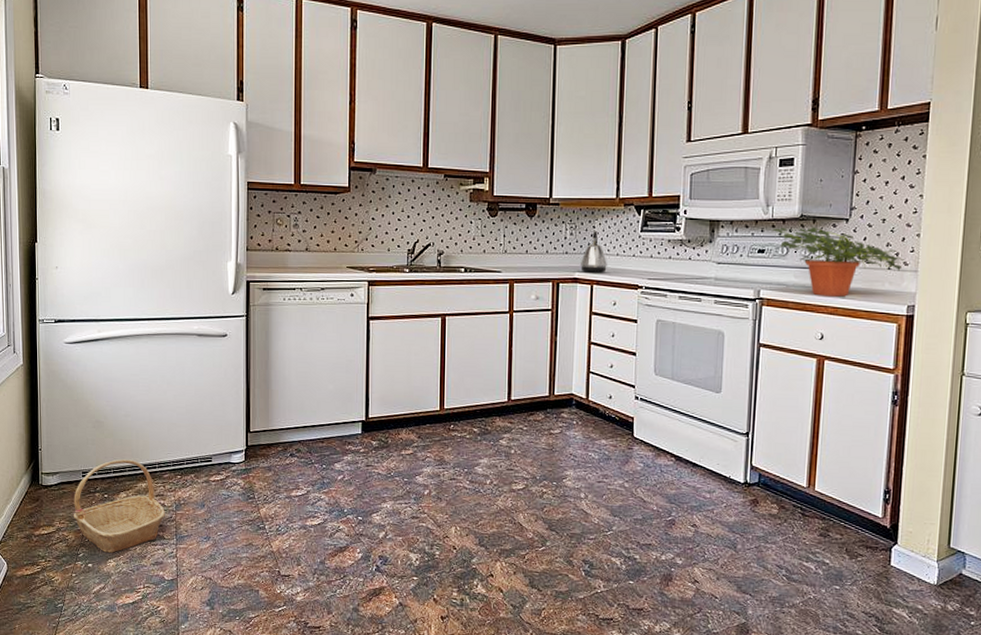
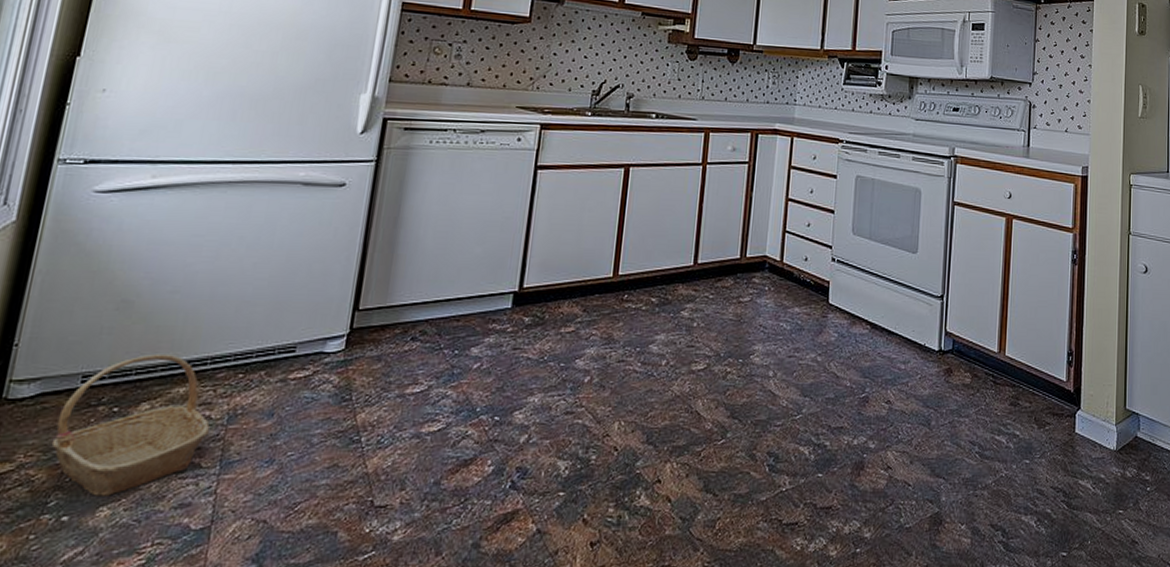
kettle: present [579,230,608,273] -> none [780,80,810,125]
potted plant: present [771,226,905,298] -> none [965,87,1079,158]

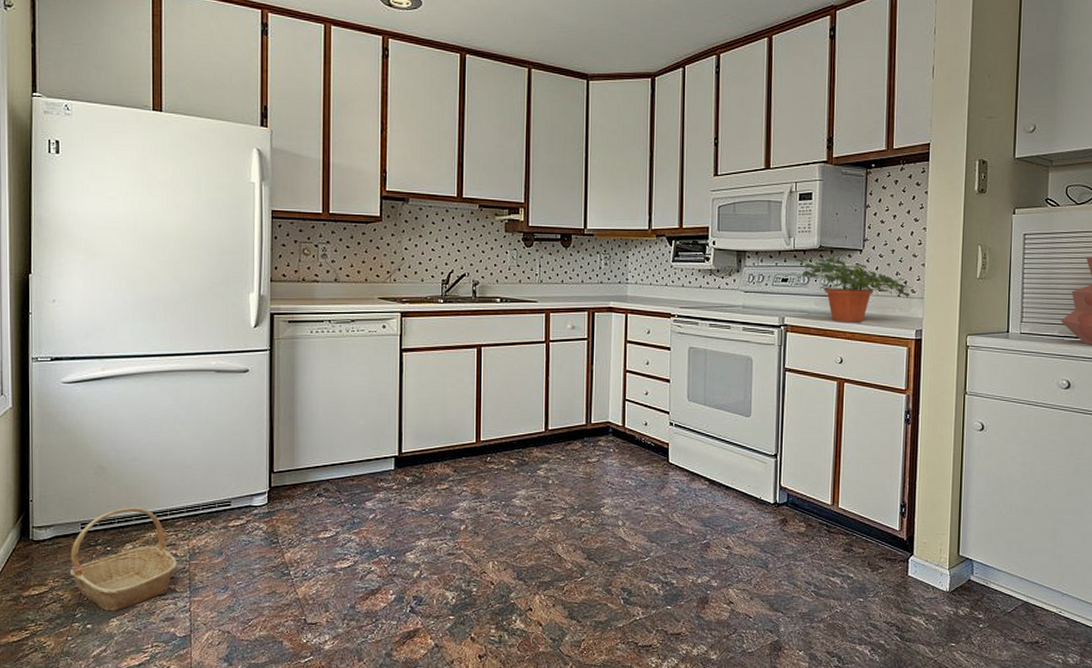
potted plant: none [965,87,1079,158] -> present [793,256,912,324]

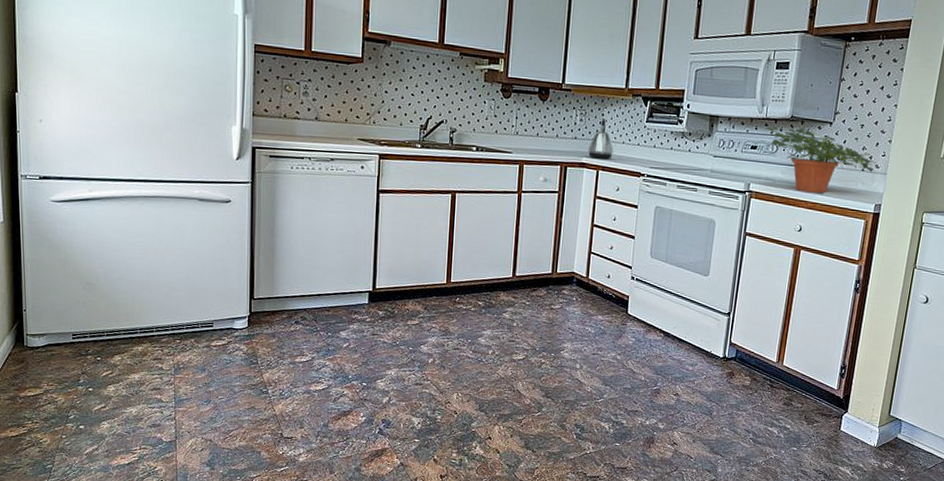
basket: present [69,507,177,611] -> none [62,322,163,415]
kettle: none [614,260,642,302] -> present [587,117,614,160]

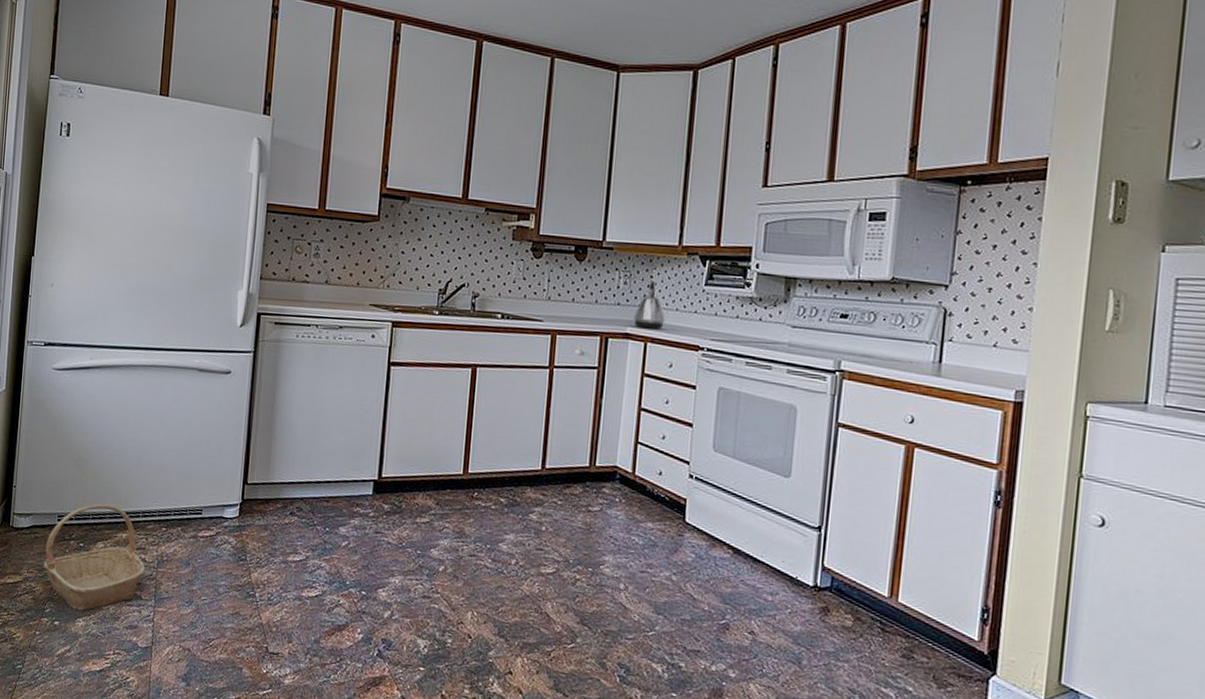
basket: none [62,322,163,415] -> present [43,504,145,611]
potted plant: present [764,126,877,194] -> none [856,290,1014,376]

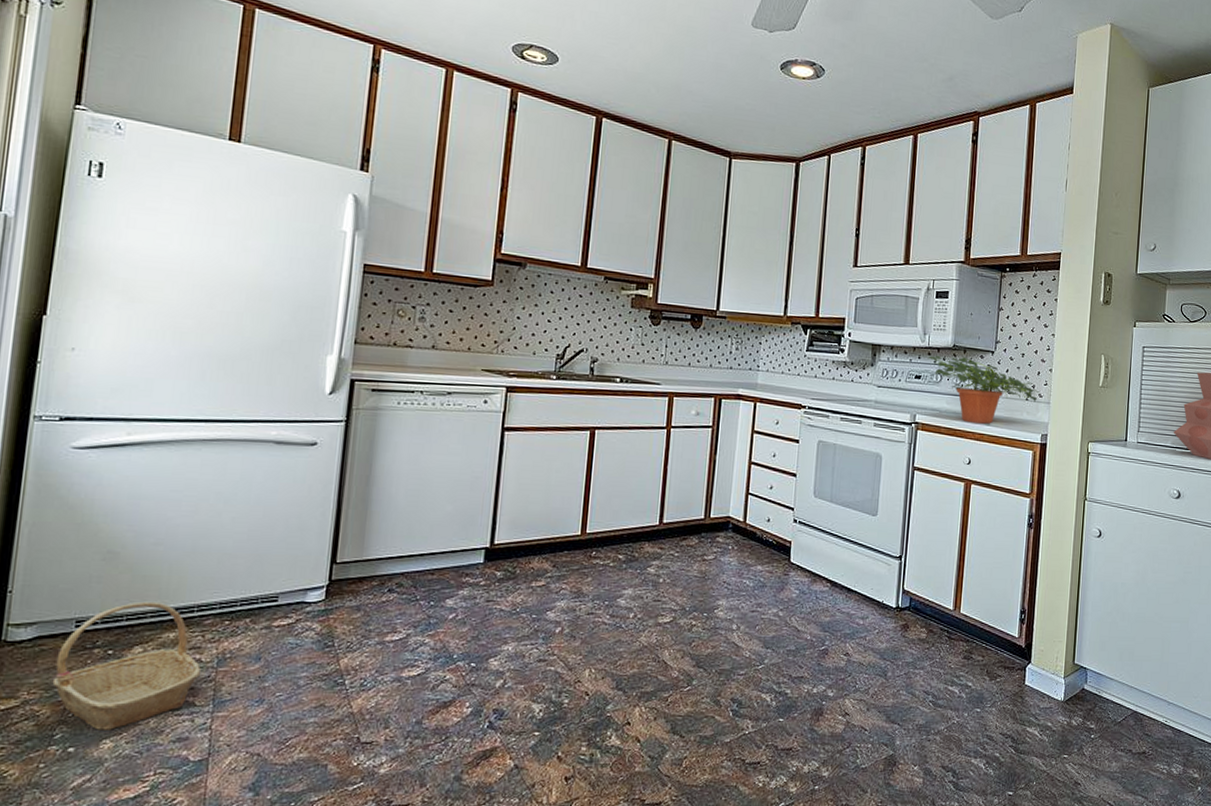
kettle: present [633,280,666,330] -> none [744,346,773,391]
potted plant: none [856,290,1014,376] -> present [927,355,1040,425]

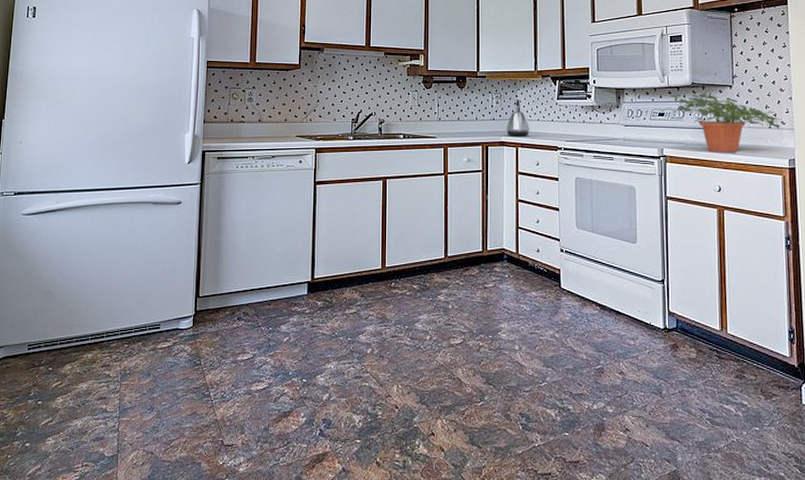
basket: present [52,601,201,730] -> none [14,329,110,430]
kettle: none [744,346,773,391] -> present [505,99,531,137]

